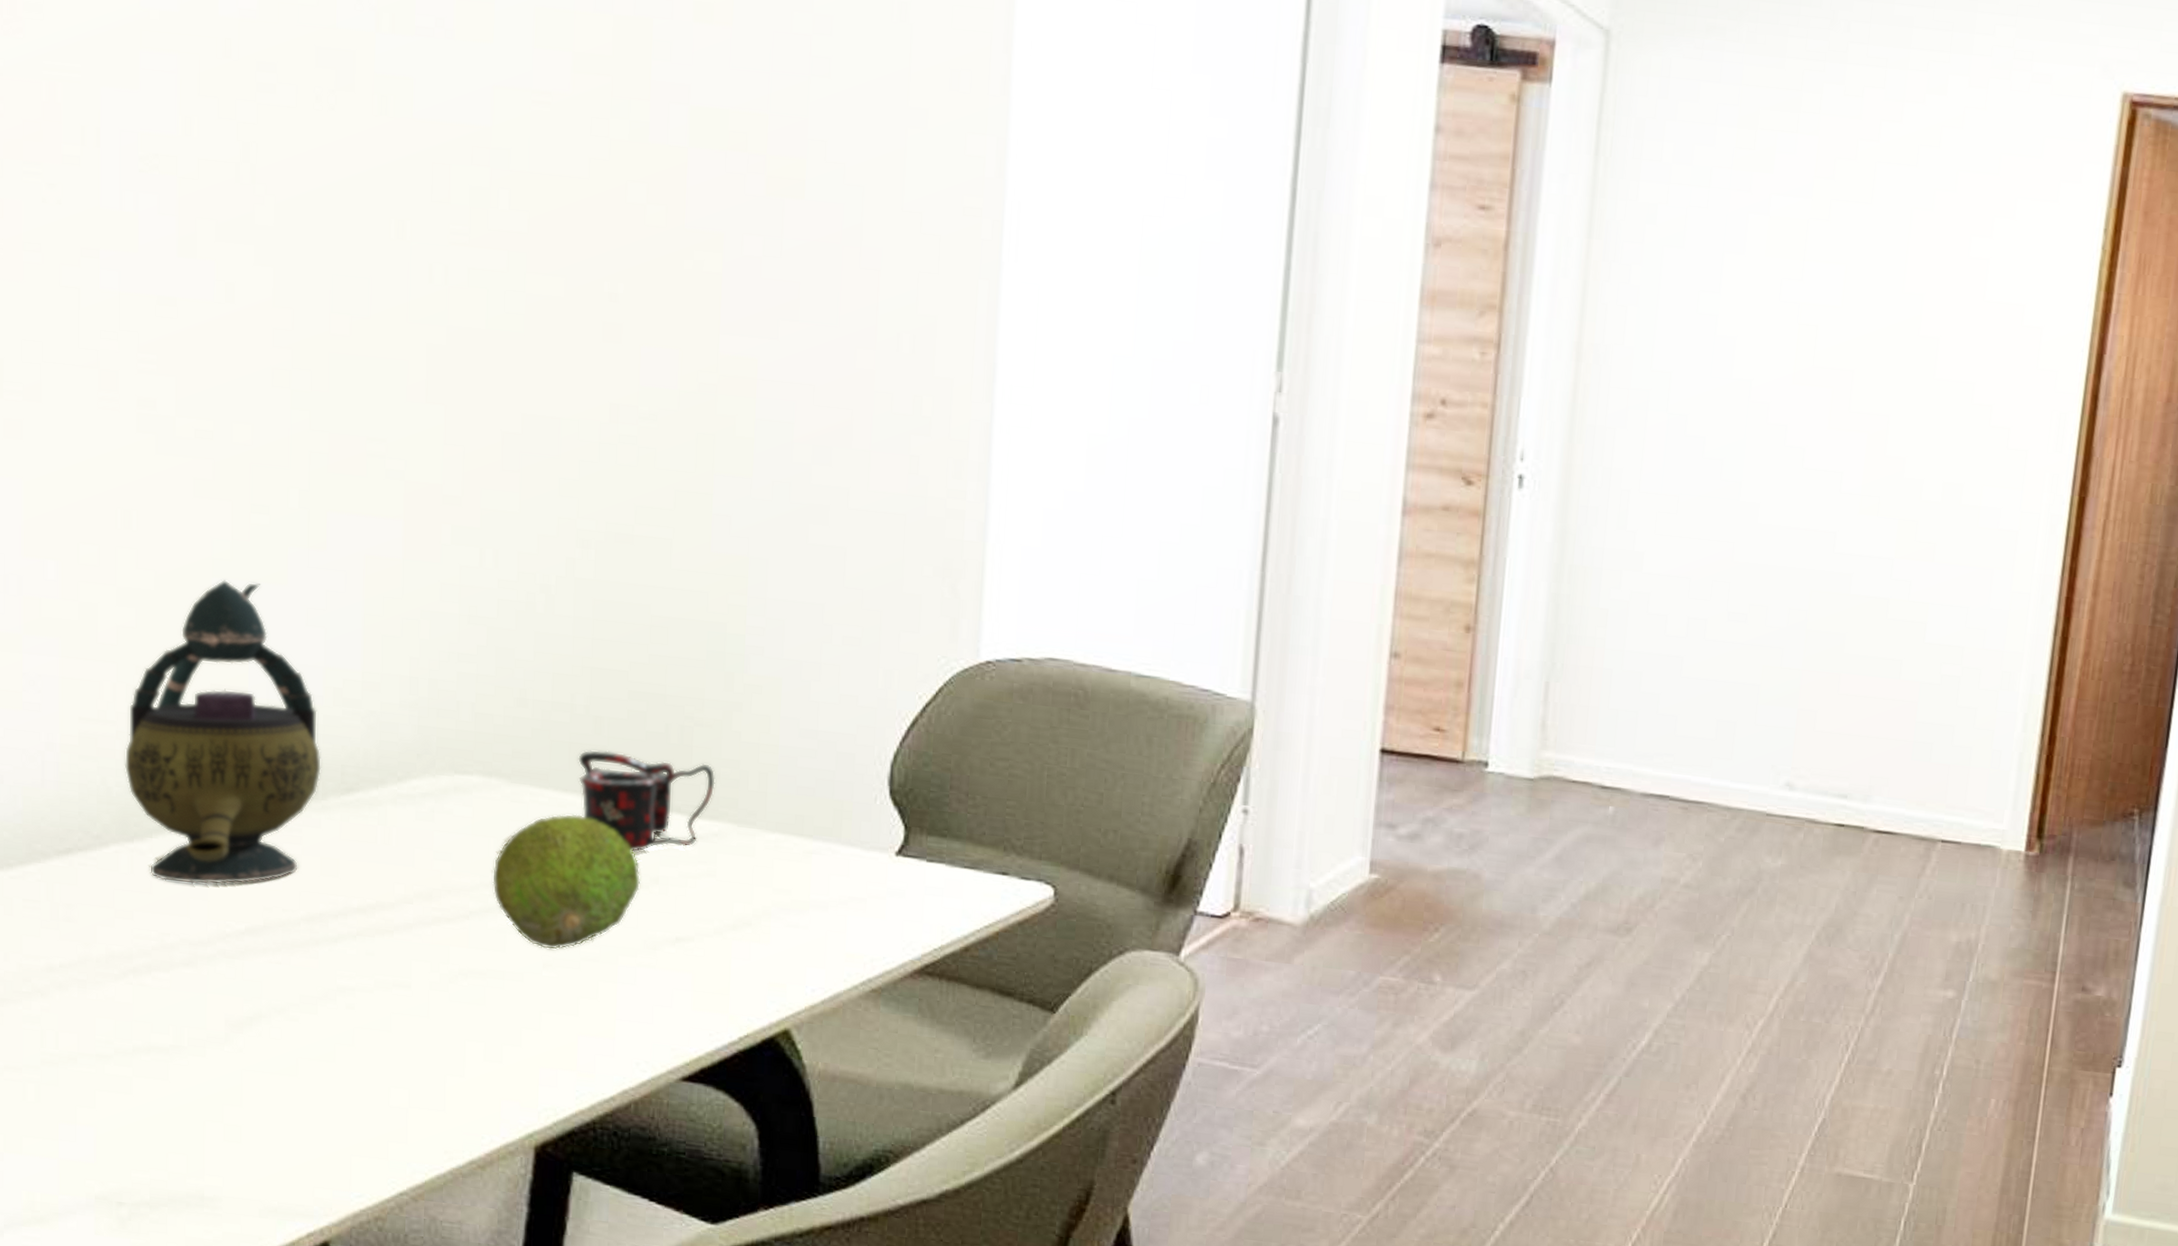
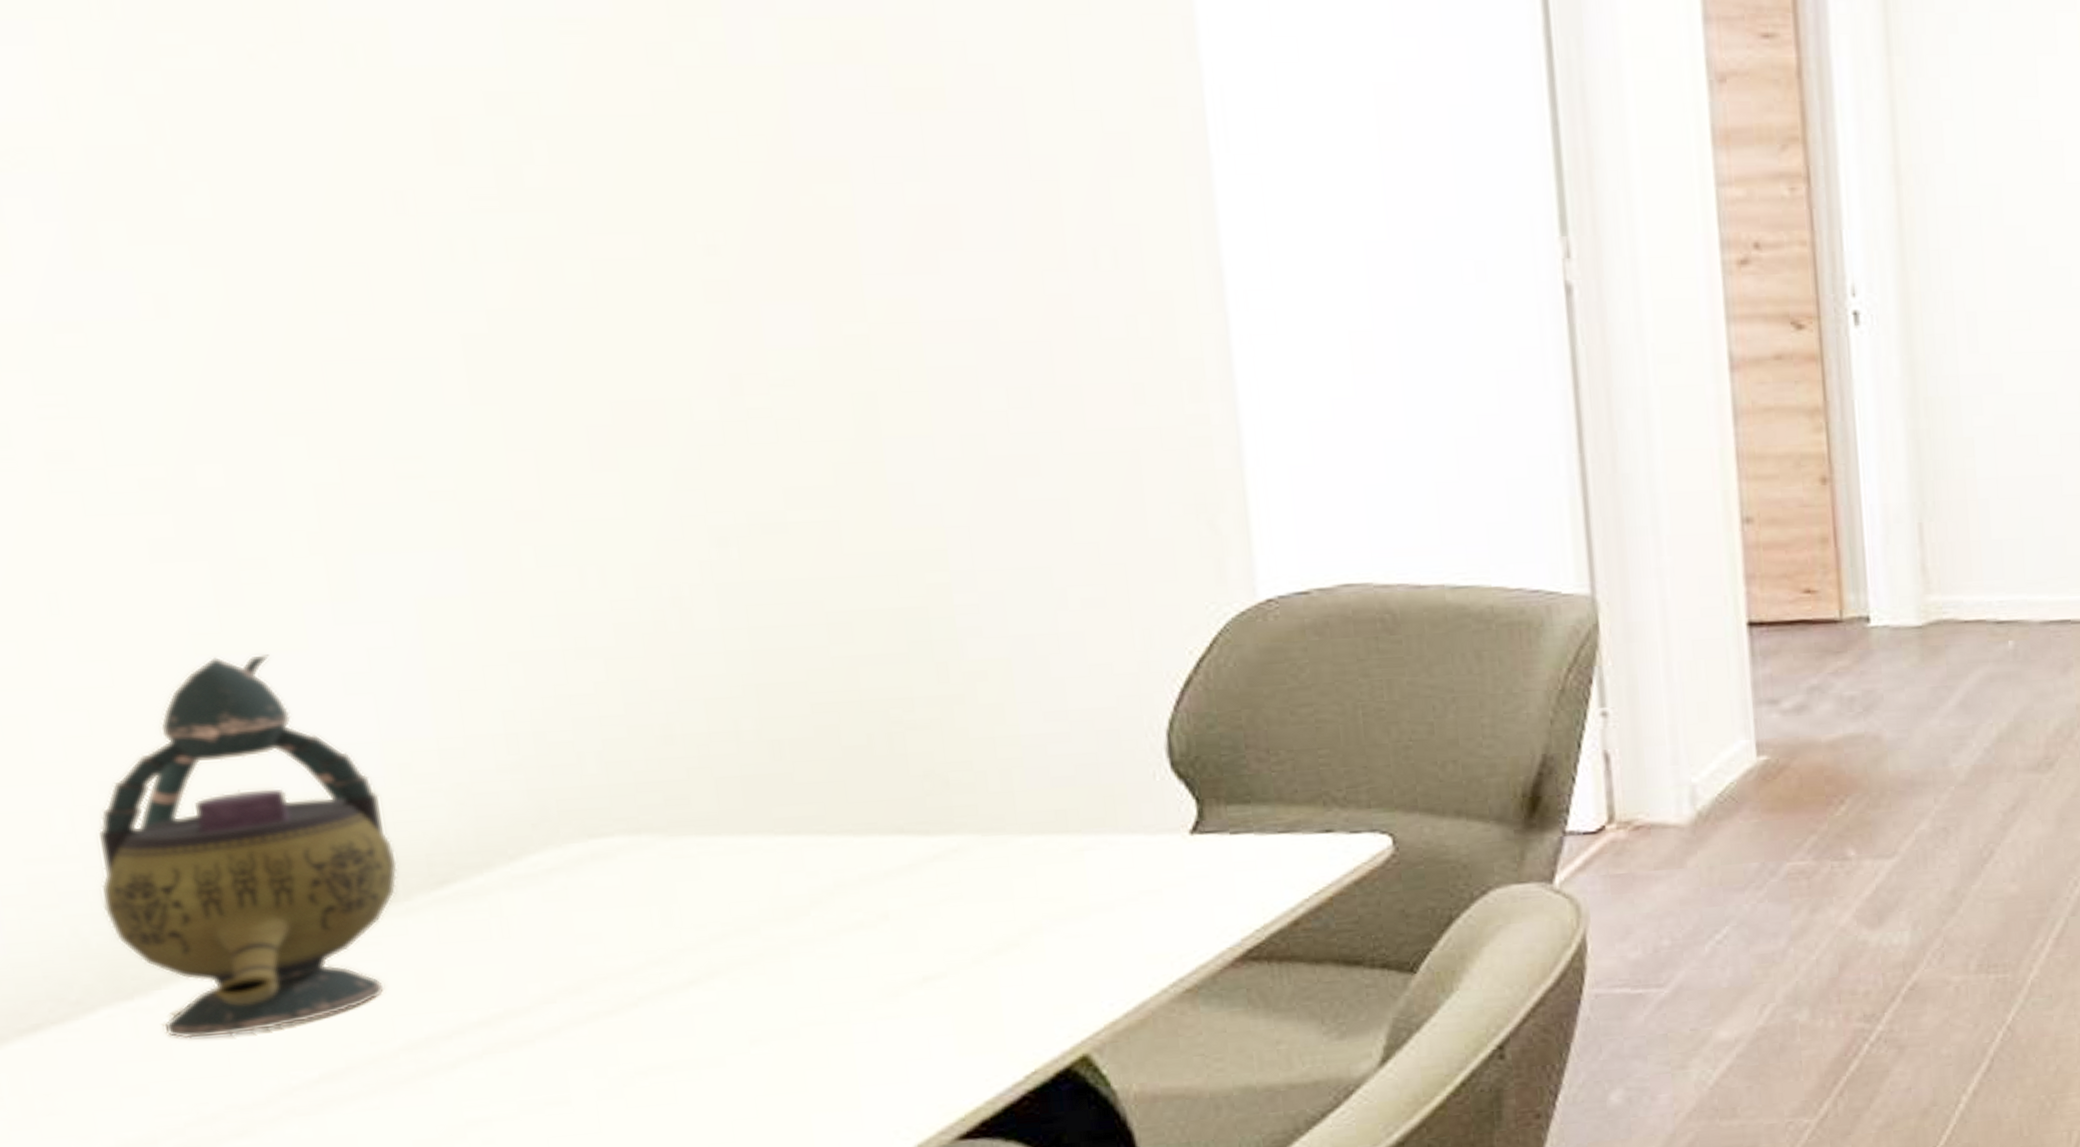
fruit: present [491,813,641,951] -> none [660,858,866,1023]
mug: present [578,749,716,853] -> none [755,771,945,889]

